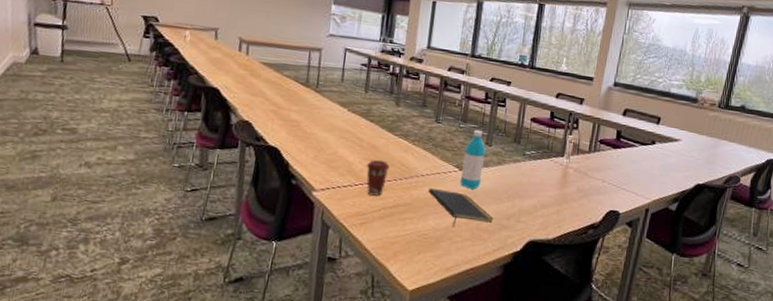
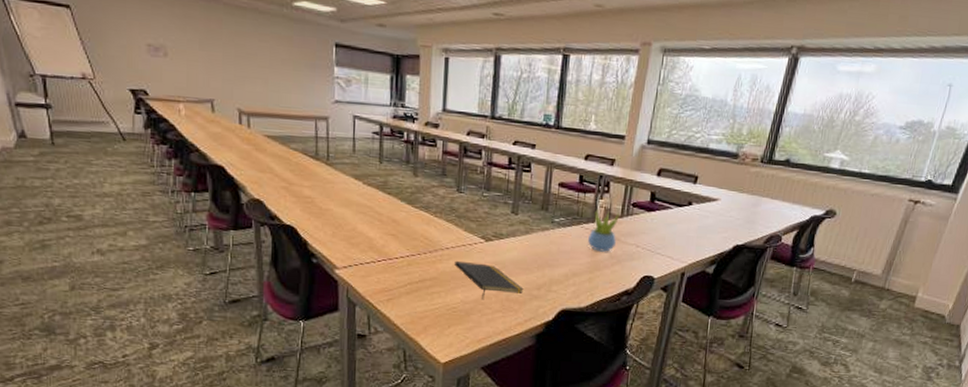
coffee cup: present [366,159,390,196] -> none [388,233,412,271]
water bottle: present [460,129,486,190] -> none [486,198,513,261]
succulent plant: none [556,144,588,186] -> present [587,209,620,252]

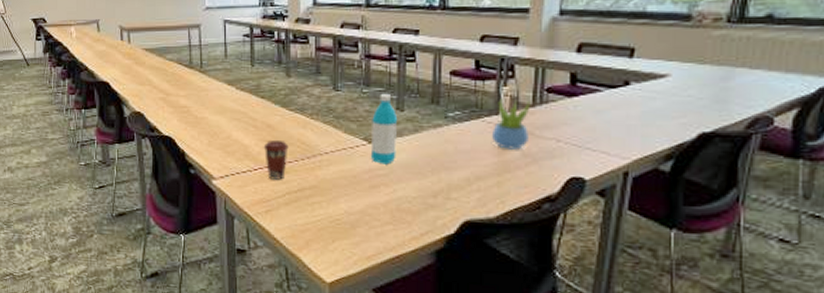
coffee cup: none [388,233,412,271] -> present [263,139,289,180]
notepad: present [454,261,524,300] -> none [335,167,417,211]
water bottle: none [486,198,513,261] -> present [370,93,398,165]

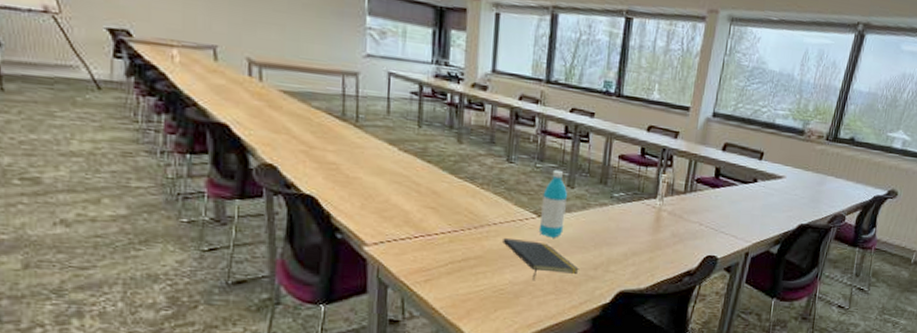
coffee cup: present [263,139,289,180] -> none [426,207,455,249]
notepad: none [335,167,417,211] -> present [503,238,579,281]
succulent plant: present [491,98,531,150] -> none [648,184,683,230]

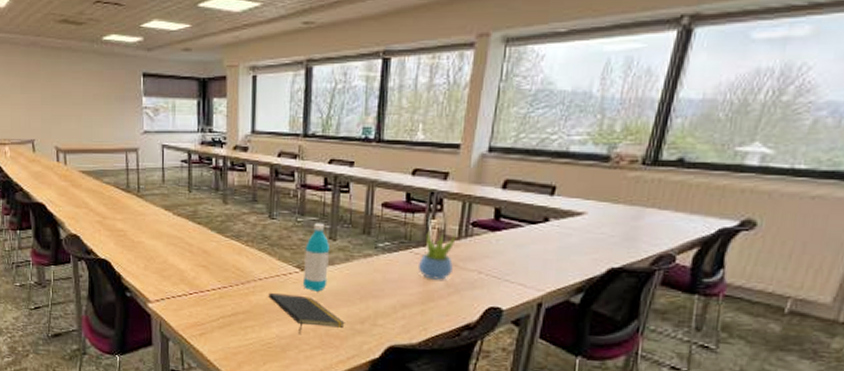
succulent plant: none [648,184,683,230] -> present [417,231,456,280]

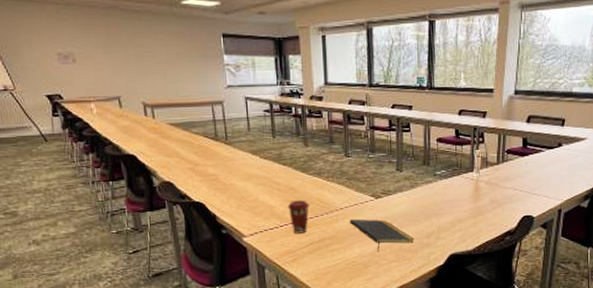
coffee cup: none [199,265,224,304] -> present [287,199,310,234]
water bottle: present [302,222,330,292] -> none [377,157,398,215]
succulent plant: present [417,231,456,280] -> none [468,159,496,198]

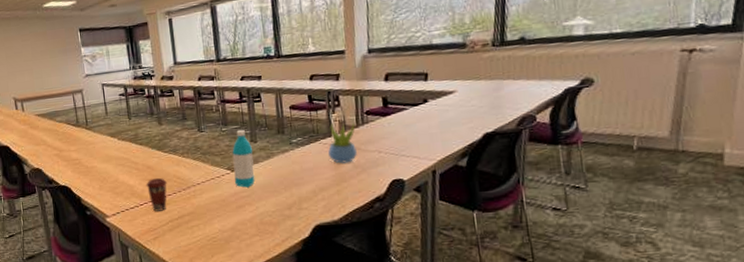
notepad: present [349,219,415,252] -> none [207,193,276,227]
water bottle: none [377,157,398,215] -> present [232,129,255,188]
succulent plant: none [468,159,496,198] -> present [327,122,357,164]

